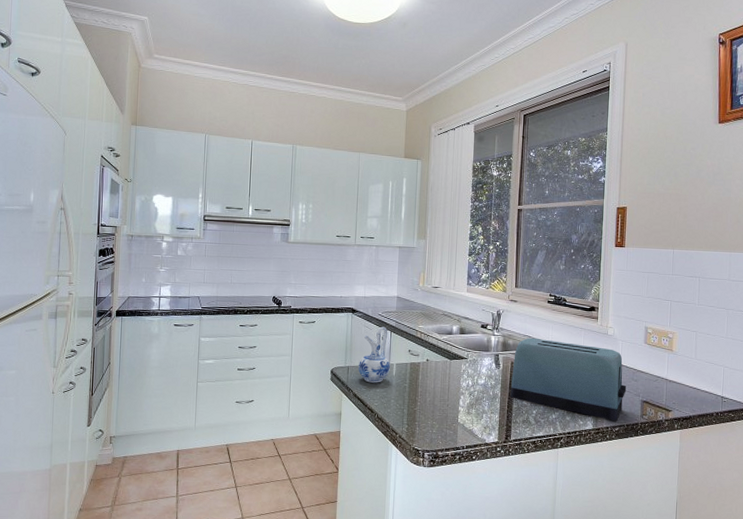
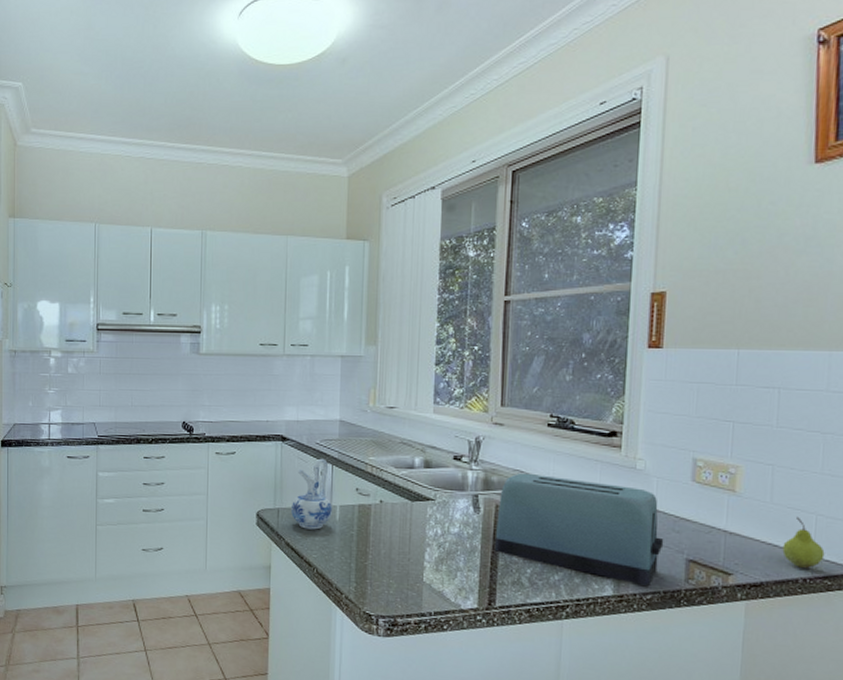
fruit: none [703,368,729,405] -> present [782,516,825,568]

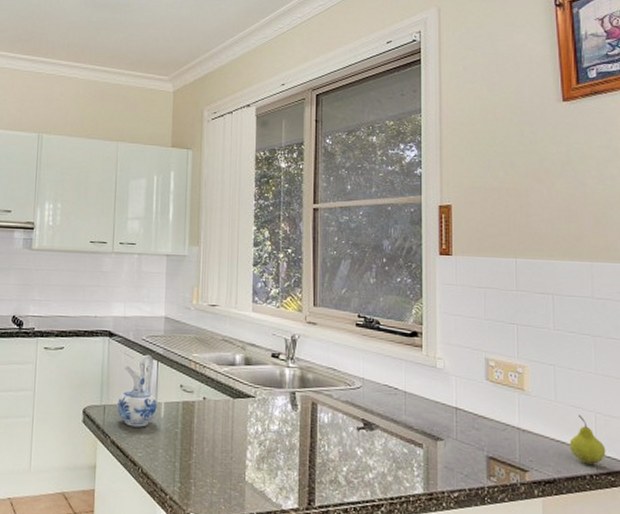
toaster: present [494,473,664,586] -> none [312,371,466,483]

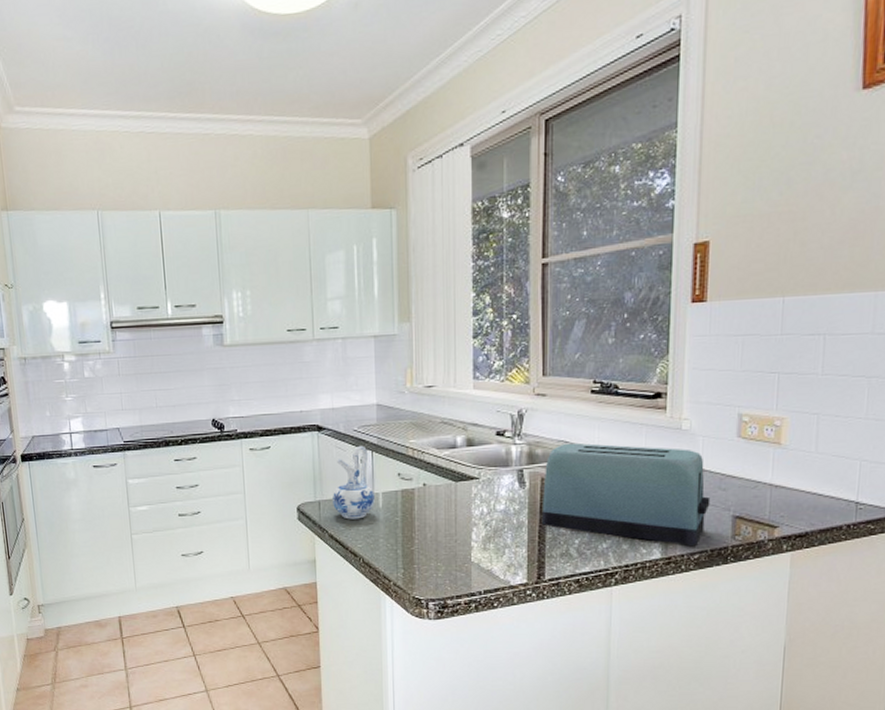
toaster: none [312,371,466,483] -> present [541,443,711,546]
fruit: present [569,414,606,464] -> none [827,464,869,514]

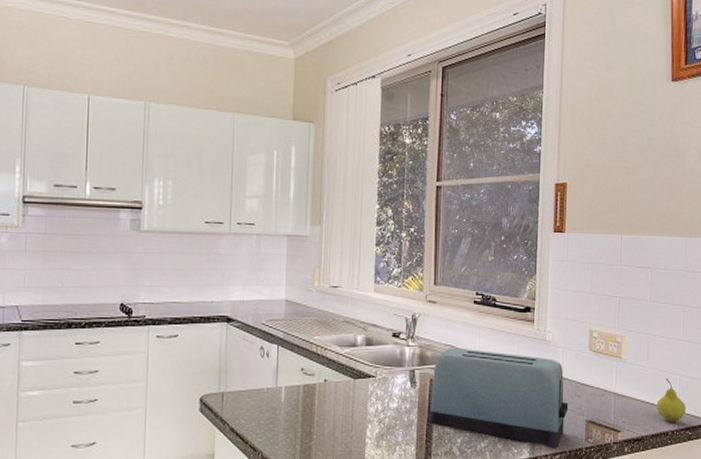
ceramic pitcher: present [331,445,375,520] -> none [235,339,277,413]
fruit: none [827,464,869,514] -> present [656,378,686,422]

